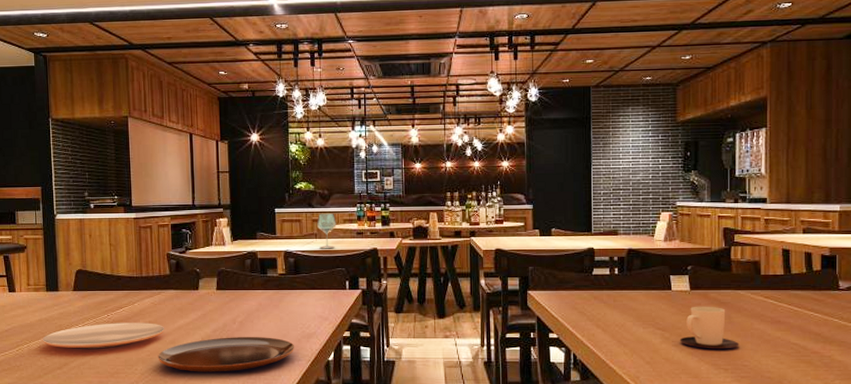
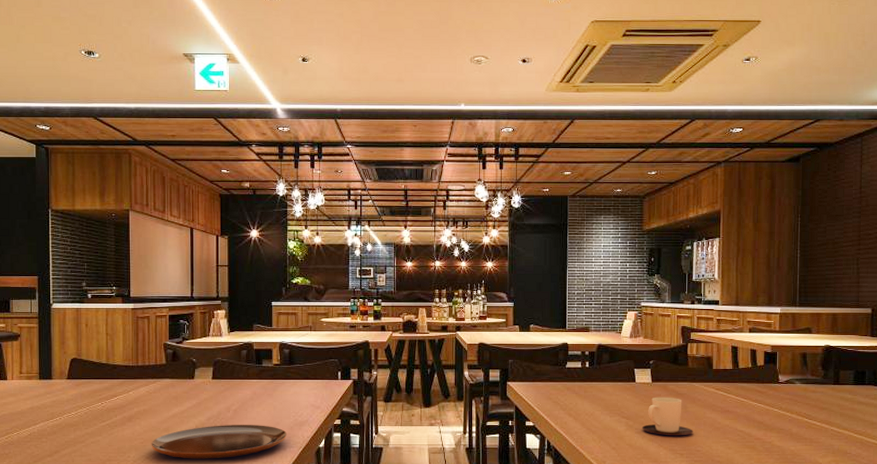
plate: present [42,323,165,349] -> none [33,411,159,436]
wine glass: present [316,214,337,249] -> none [311,308,331,341]

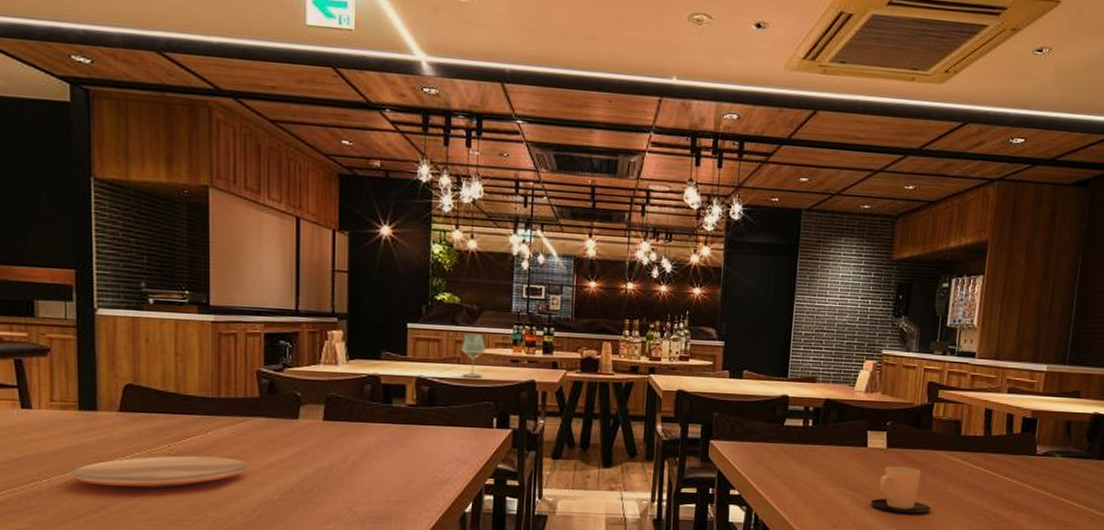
plate: none [33,411,159,436] -> present [70,455,250,488]
plate: present [151,424,286,459] -> none [238,479,422,523]
wine glass: none [311,308,331,341] -> present [460,334,486,378]

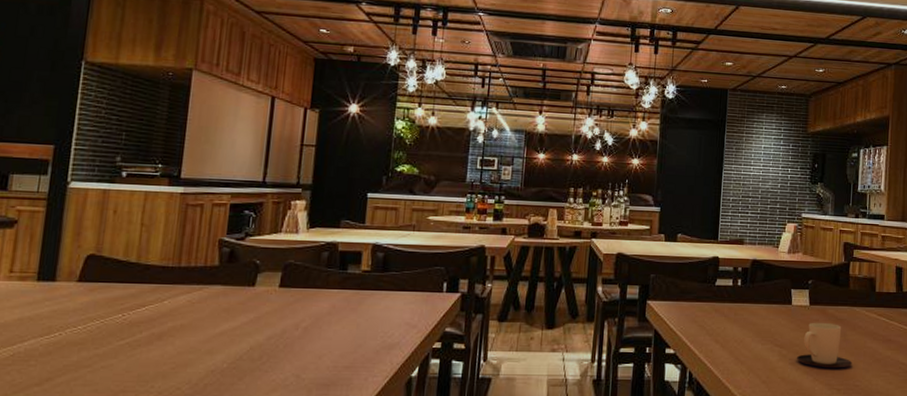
plate: present [70,455,250,488] -> none [18,325,202,359]
wine glass: present [460,334,486,378] -> none [416,202,441,244]

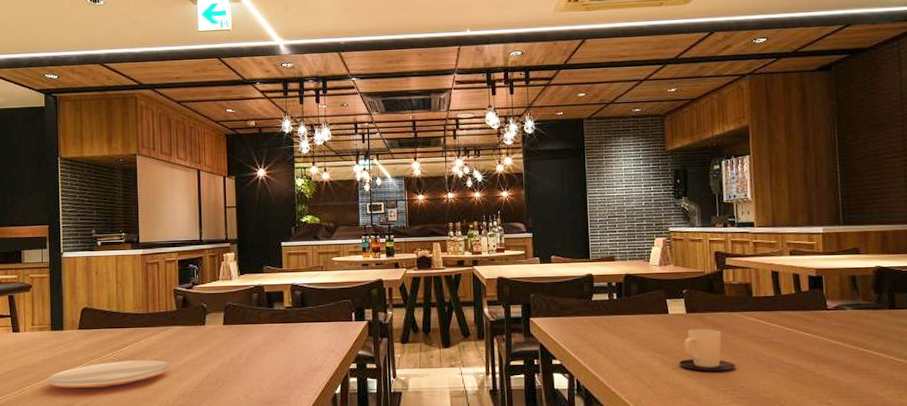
plate: none [18,325,202,359] -> present [46,360,171,389]

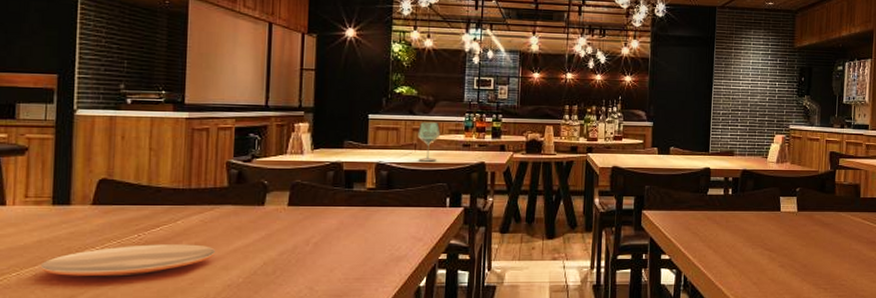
wine glass: none [322,246,342,281] -> present [417,122,441,162]
cup: present [678,328,736,370] -> none [785,227,839,268]

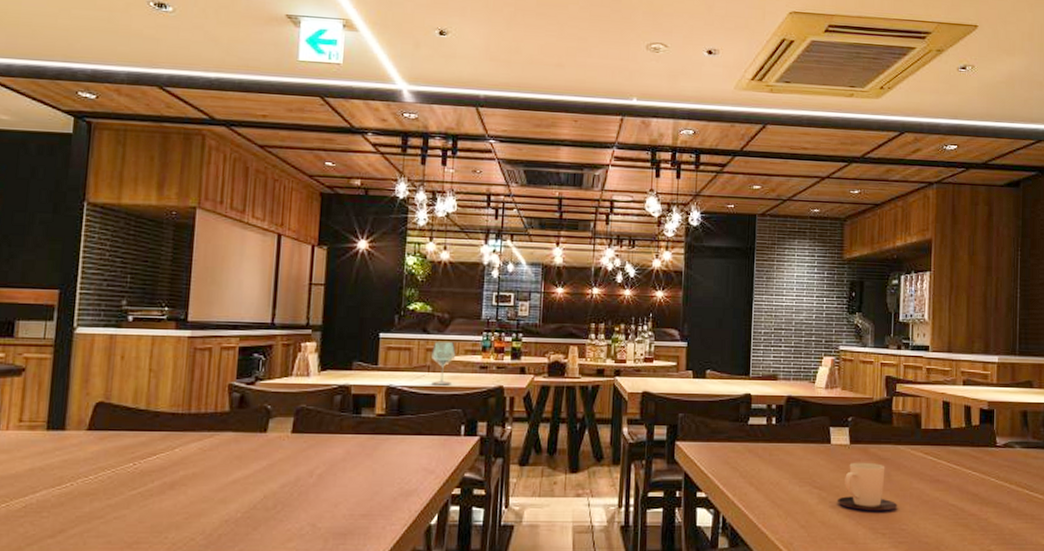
plate: present [40,244,216,277] -> none [30,474,214,510]
cup: none [785,227,839,268] -> present [837,462,898,510]

